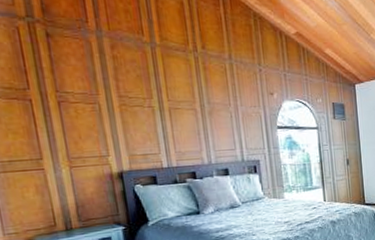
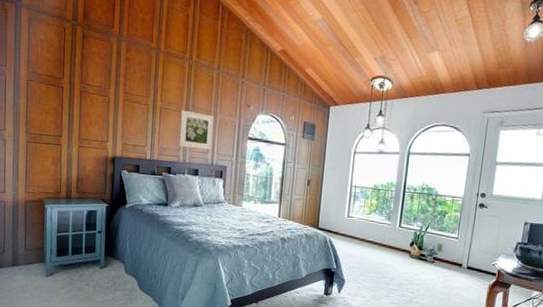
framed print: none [194,107,240,148] -> present [178,109,214,150]

